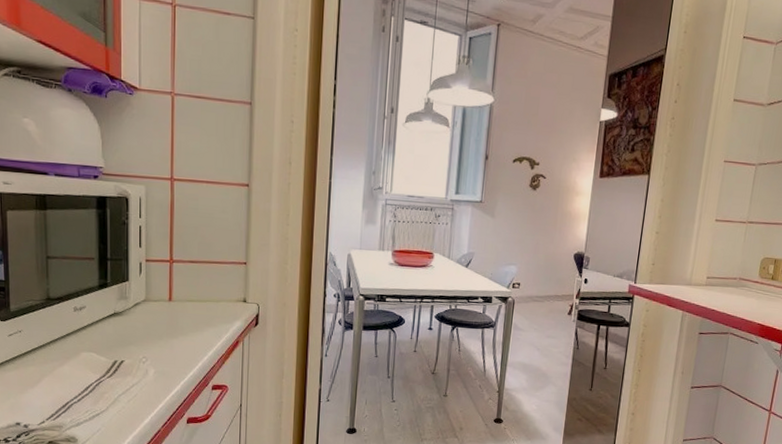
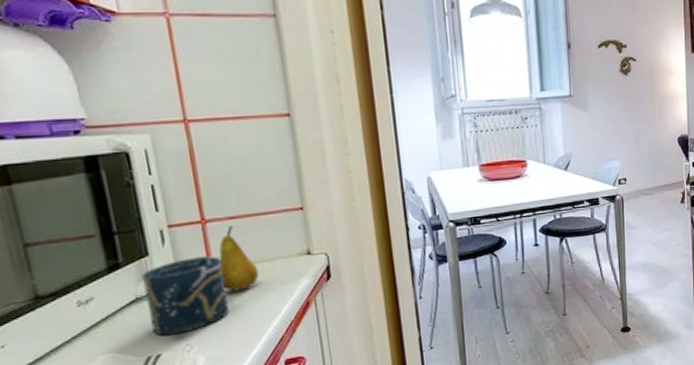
cup: none [121,288,179,348] -> present [142,255,230,336]
fruit: none [178,268,205,322] -> present [219,225,260,292]

